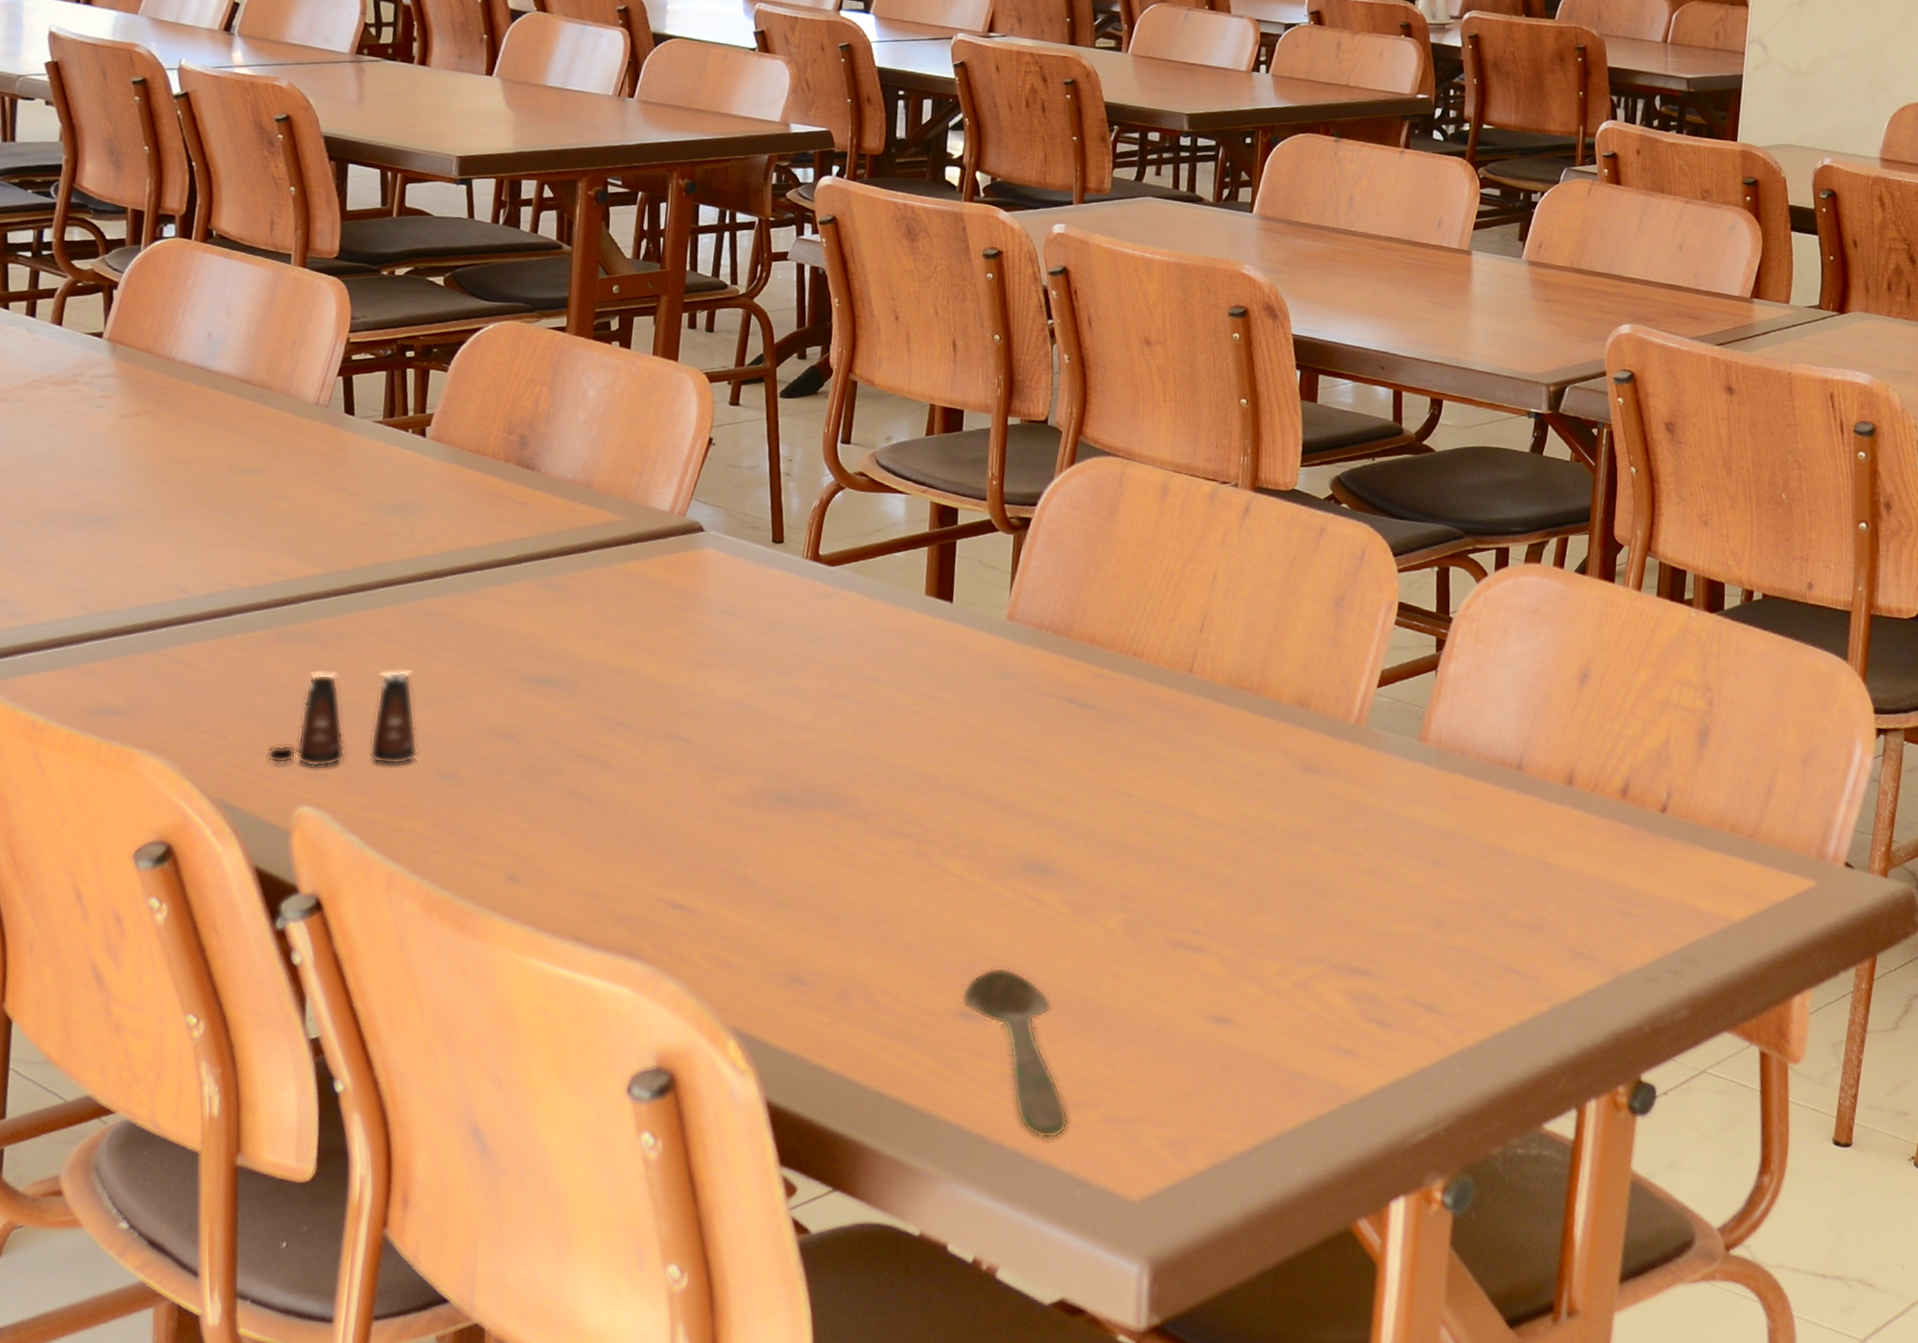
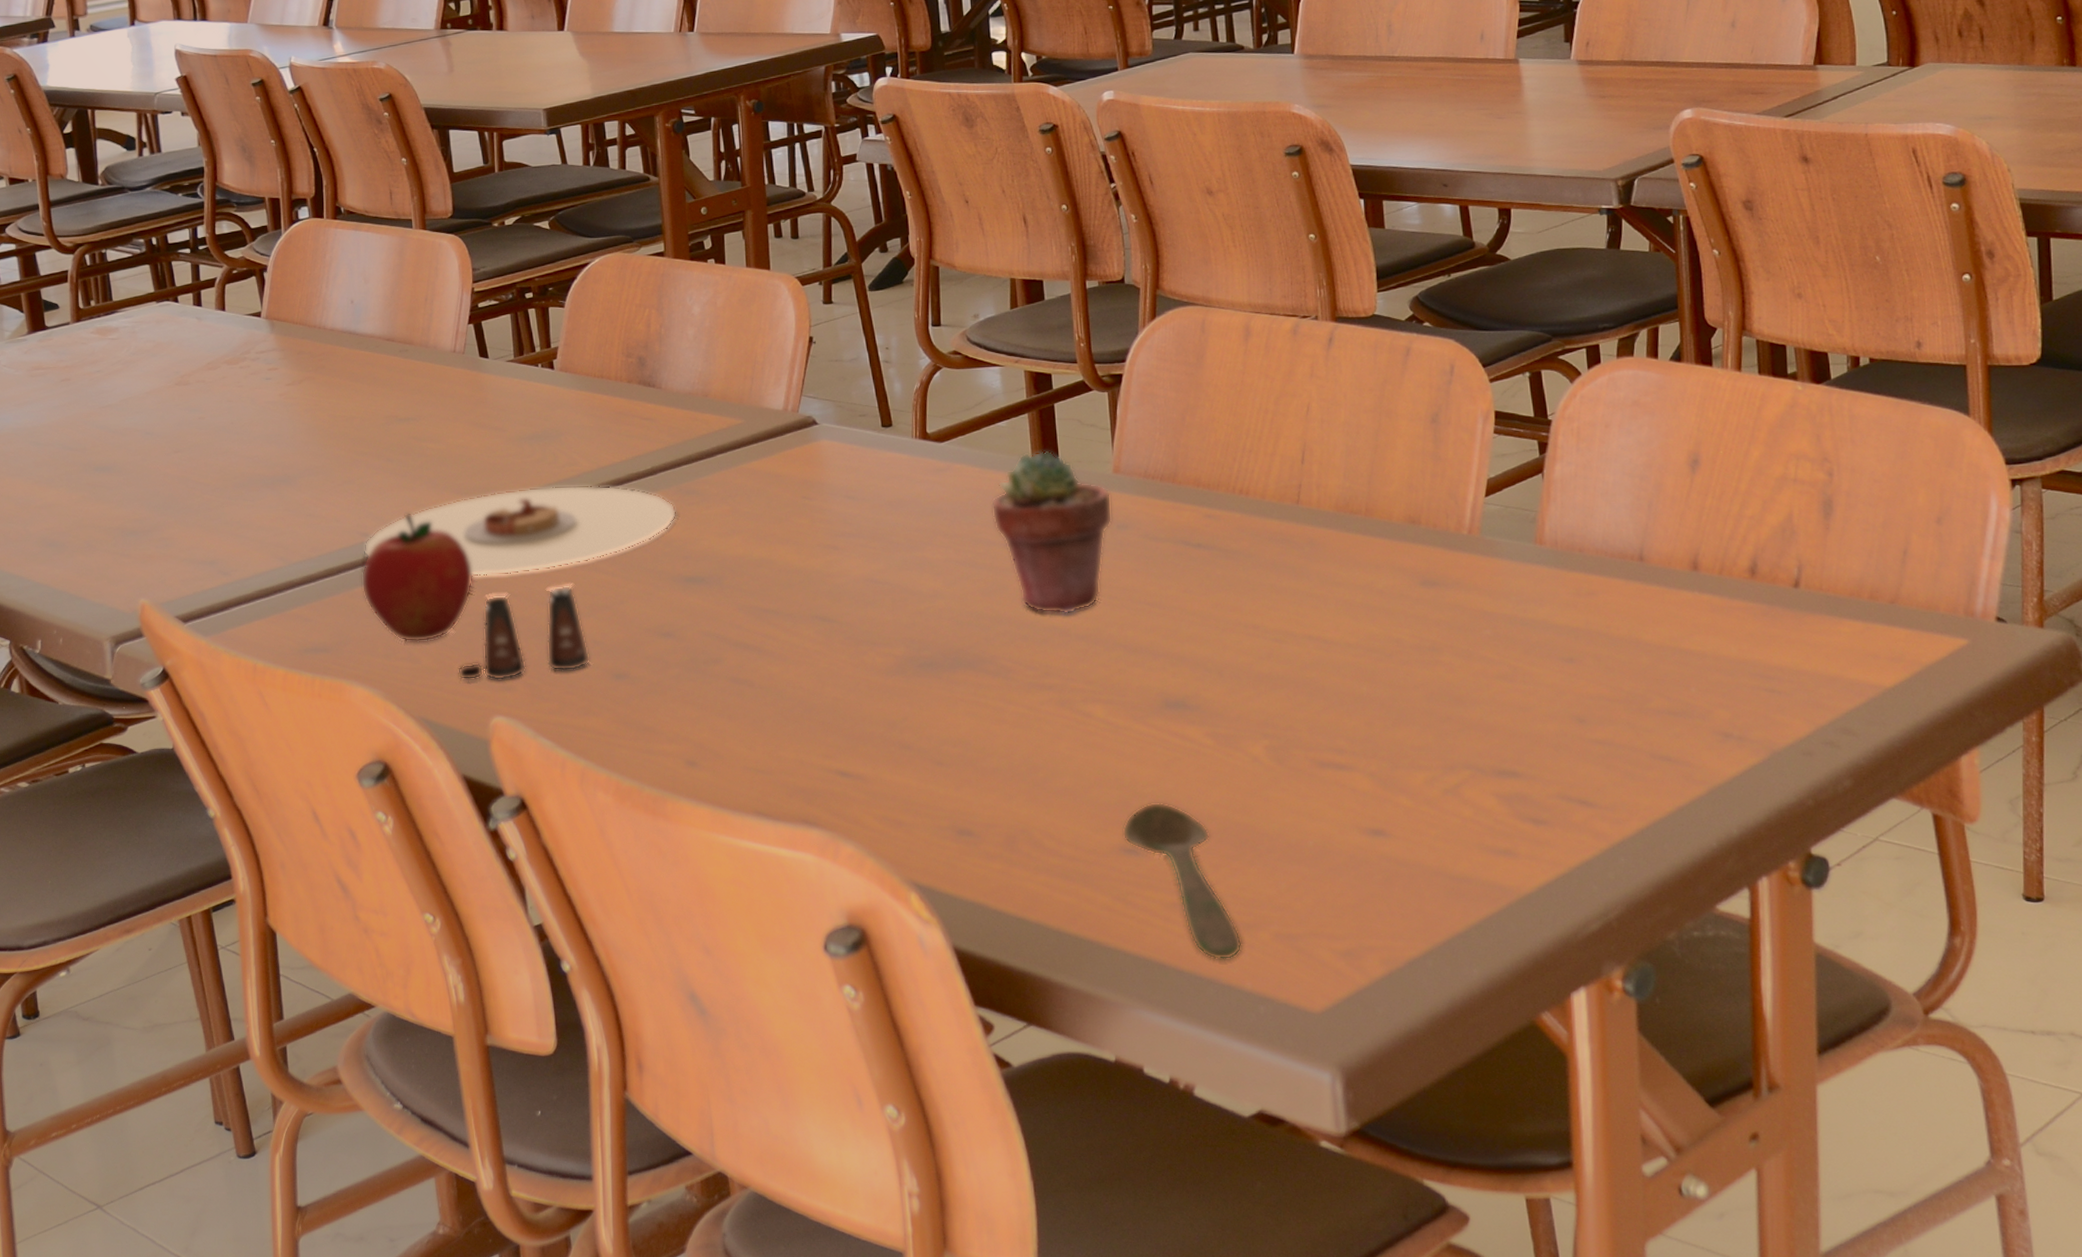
apple: none [171,573,302,717] -> present [361,513,475,642]
plate: none [180,561,538,653] -> present [364,485,677,577]
potted succulent: none [875,587,1002,763] -> present [991,450,1113,615]

